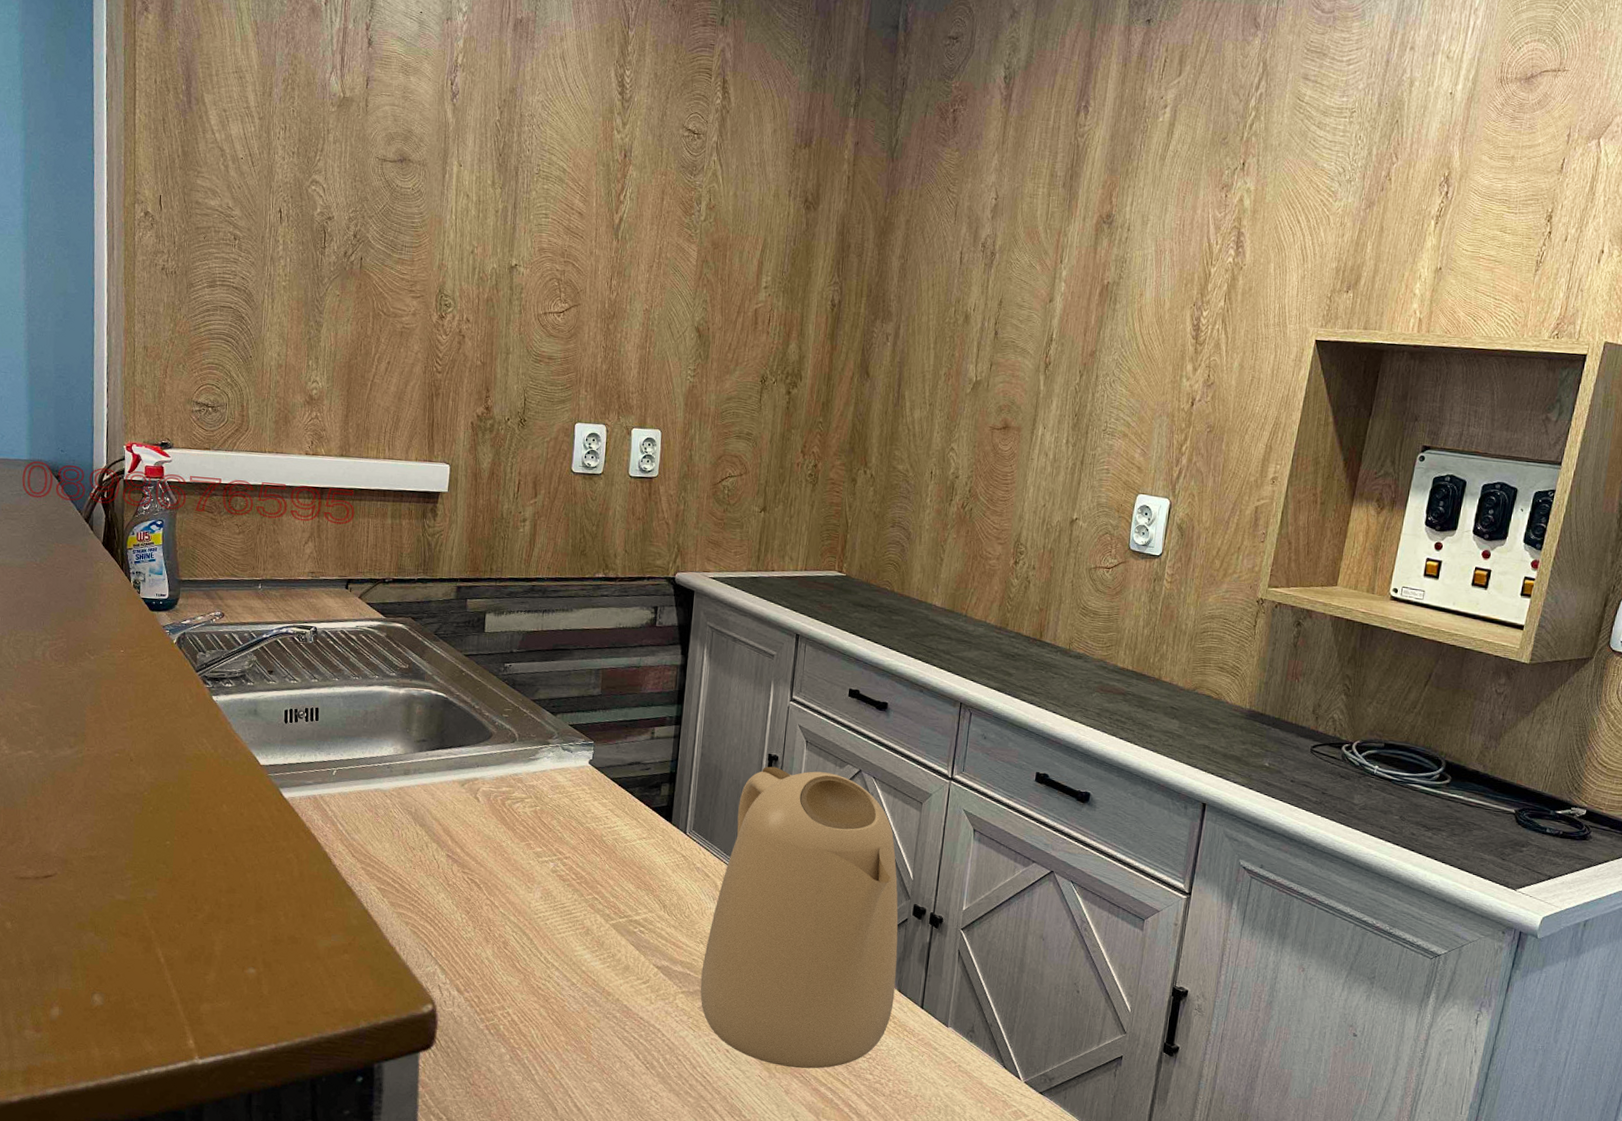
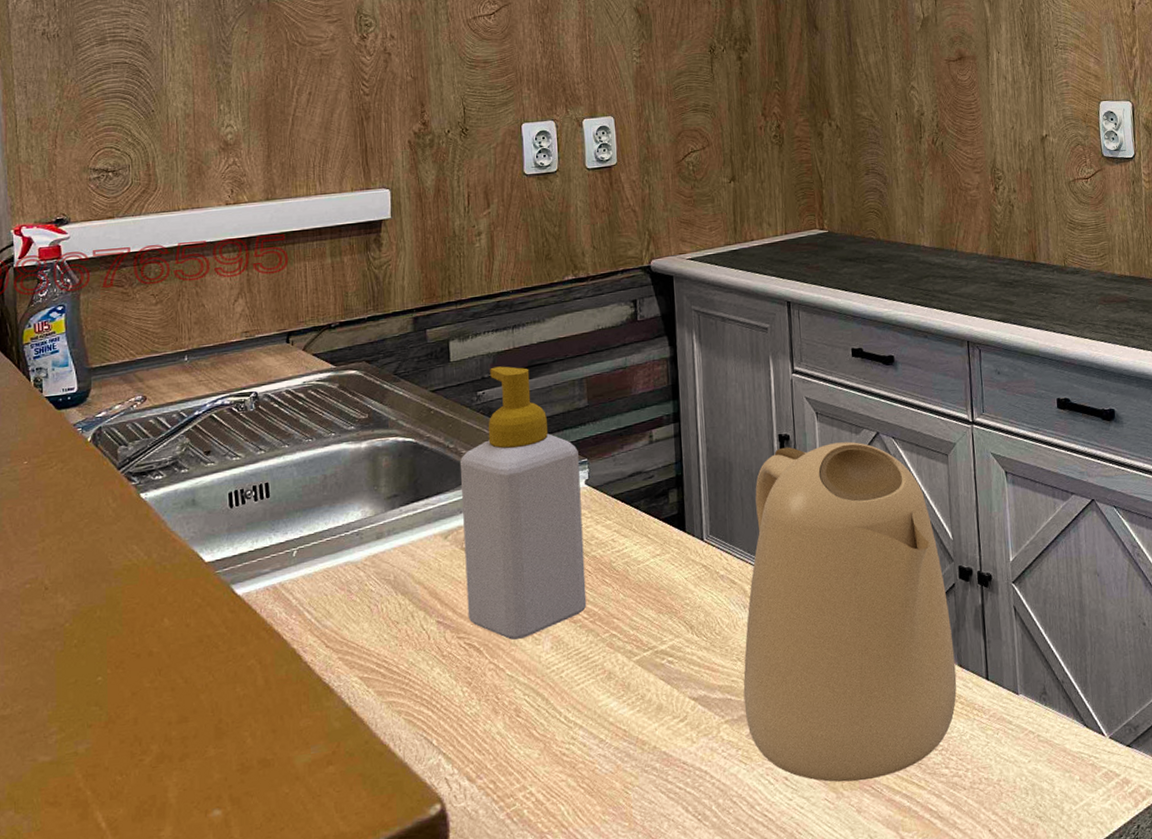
soap bottle: none [473,644,587,885] -> present [459,366,587,640]

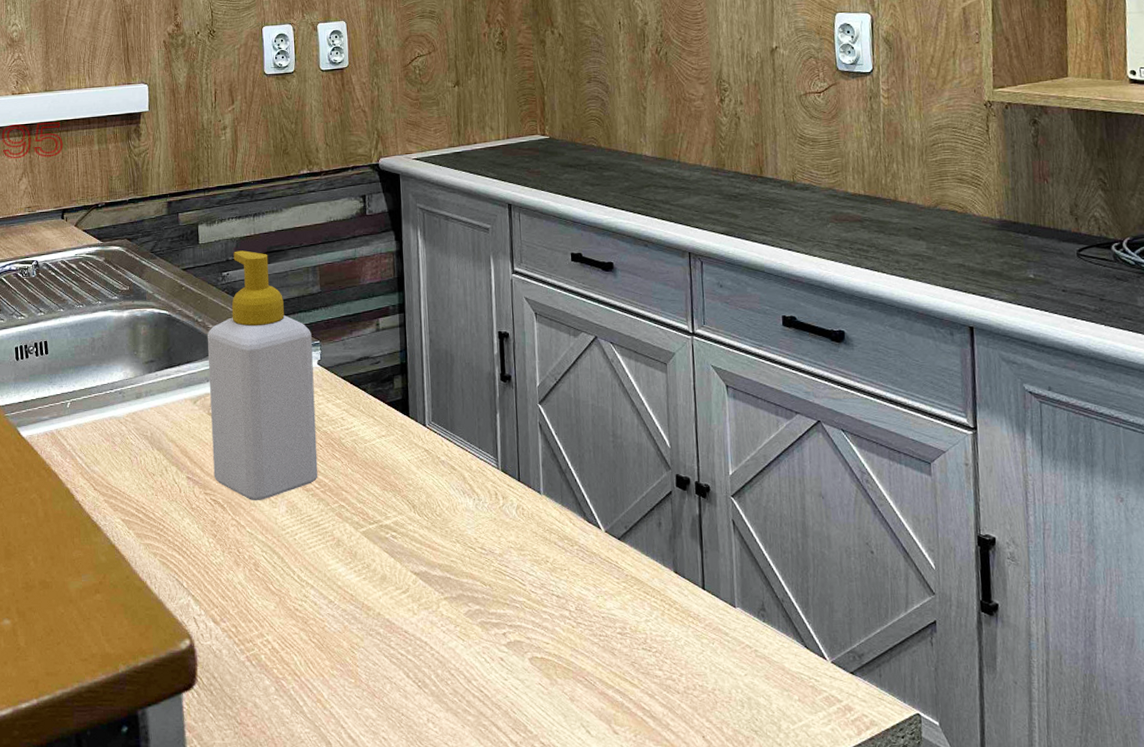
kettle: present [743,441,957,783] -> none [462,343,672,671]

